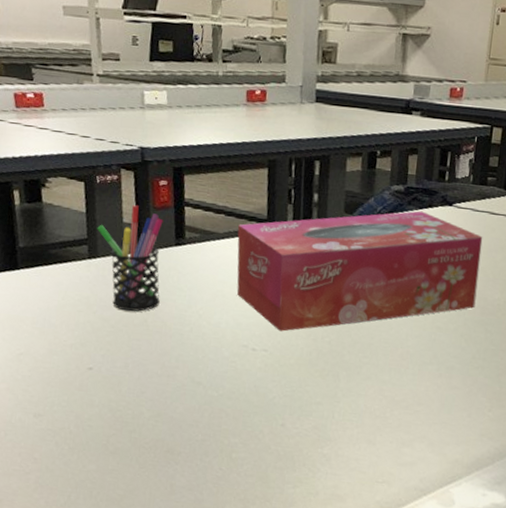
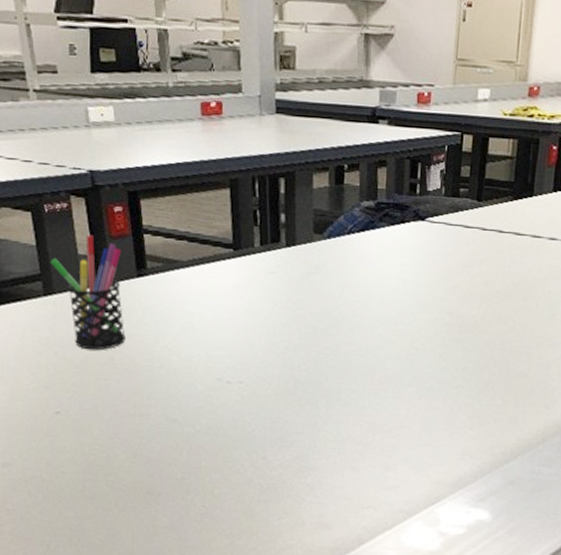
tissue box: present [236,211,483,332] -> none [202,227,458,362]

